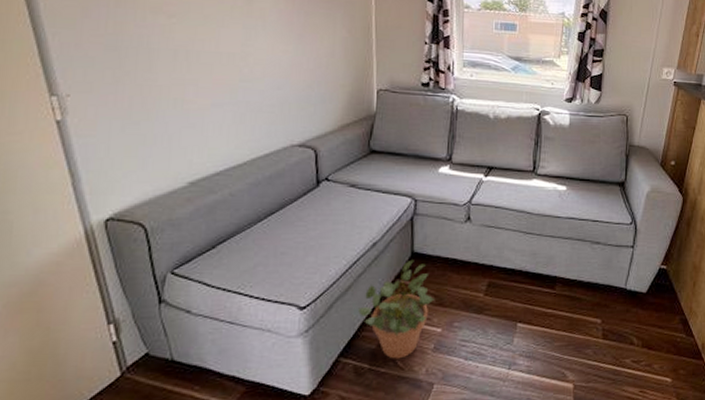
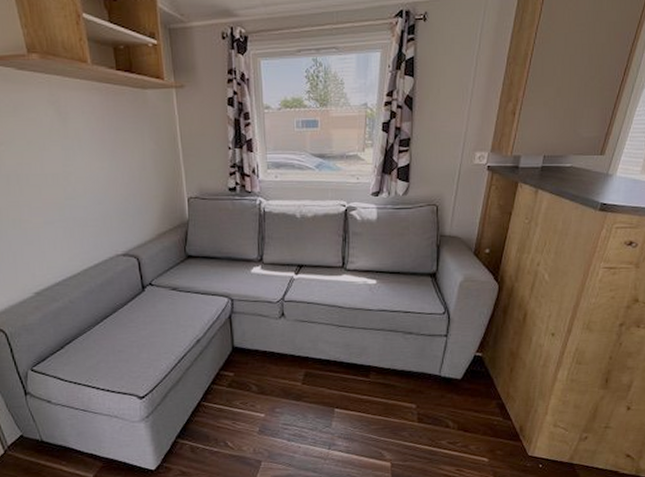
potted plant: present [358,259,434,359] -> none [189,353,256,440]

